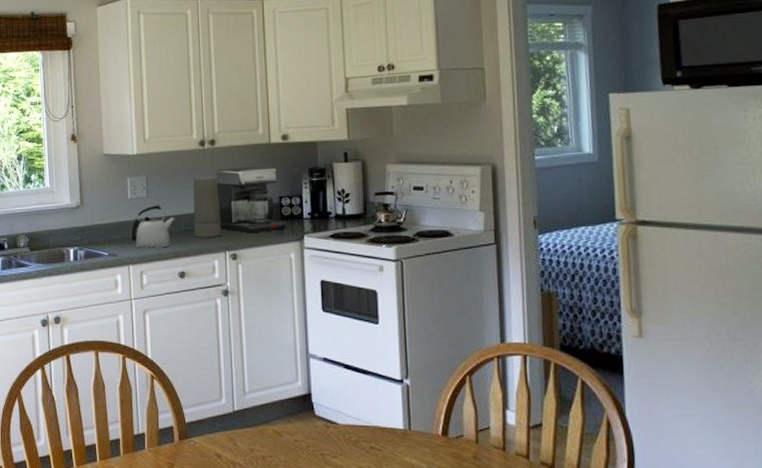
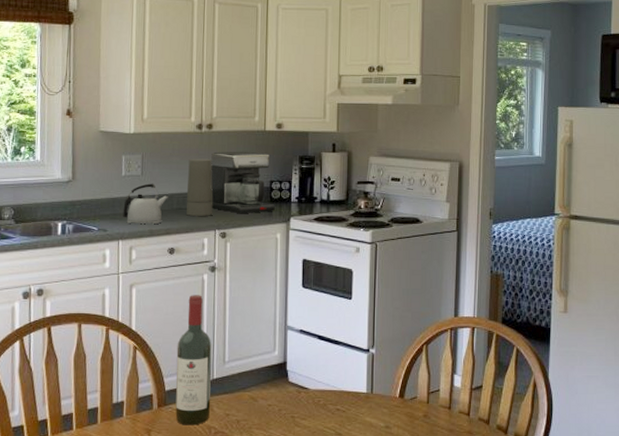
wine bottle: none [194,321,234,461] -> present [175,295,212,425]

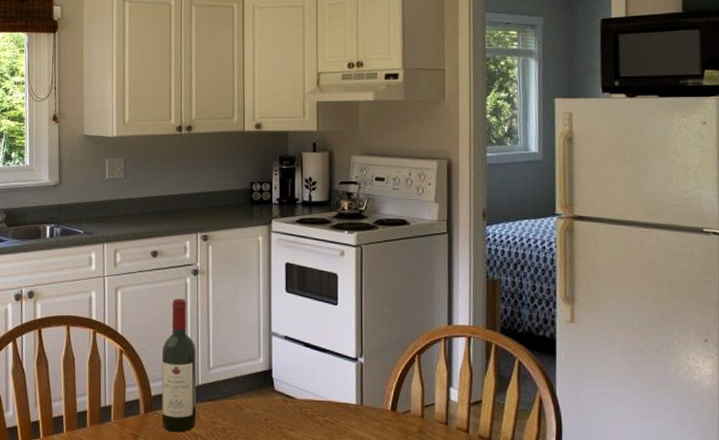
kettle: present [123,183,168,225] -> none [107,186,150,228]
canister: present [185,158,213,216] -> none [167,160,195,219]
coffee maker: present [211,151,275,214] -> none [191,152,256,217]

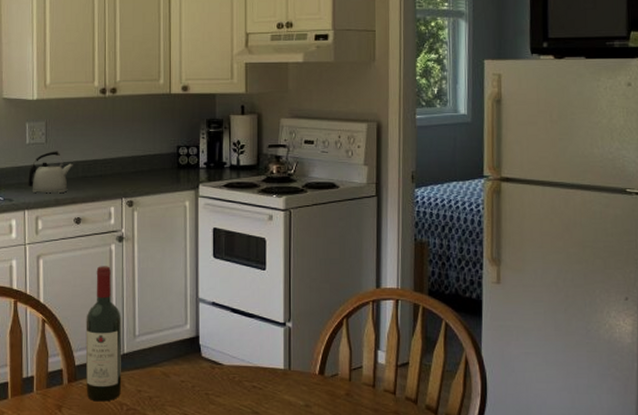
kettle: none [107,186,150,228] -> present [28,151,73,194]

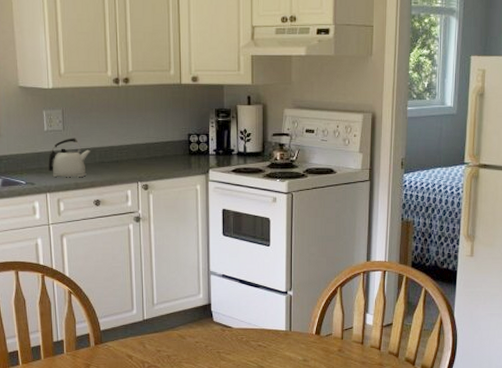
wine bottle: present [85,266,122,402] -> none [108,243,143,360]

